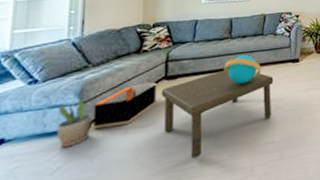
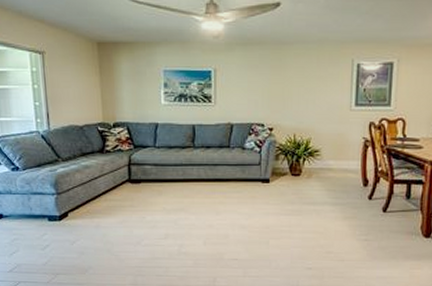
potted plant: present [56,97,92,148] -> none [39,189,69,230]
storage bin: present [93,82,157,129] -> none [68,183,123,219]
coffee table: present [161,70,274,159] -> none [126,181,240,260]
decorative sphere: present [223,54,261,85] -> none [186,167,226,198]

